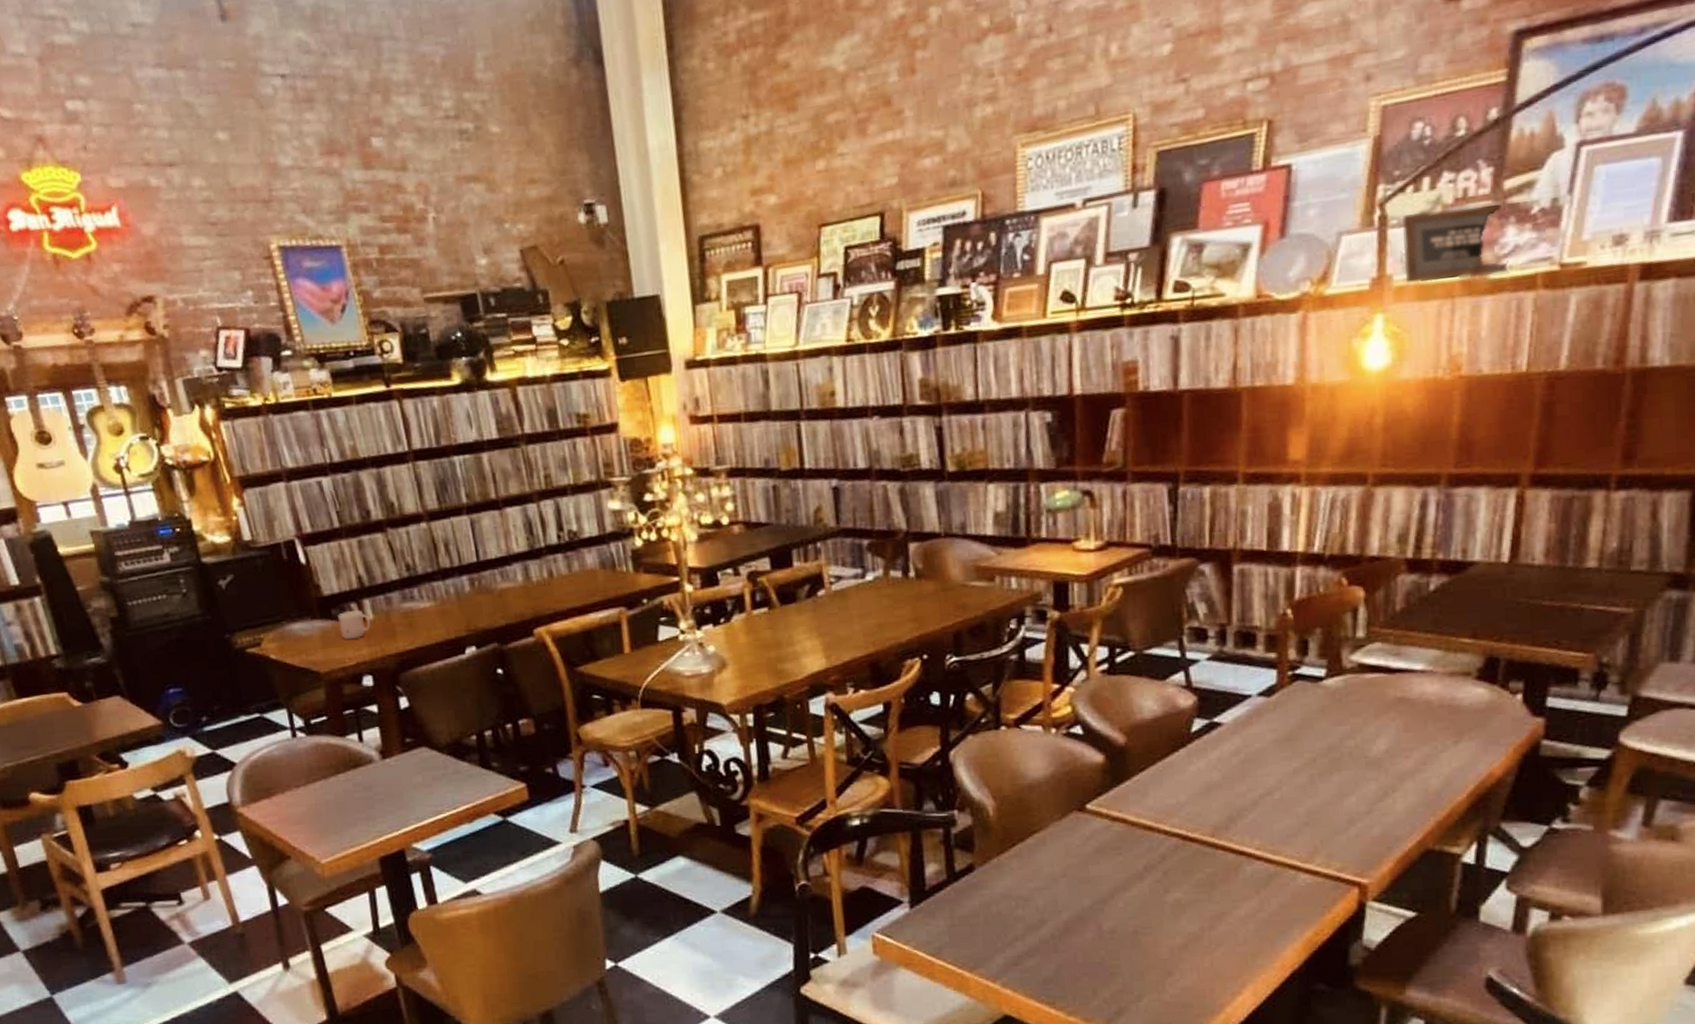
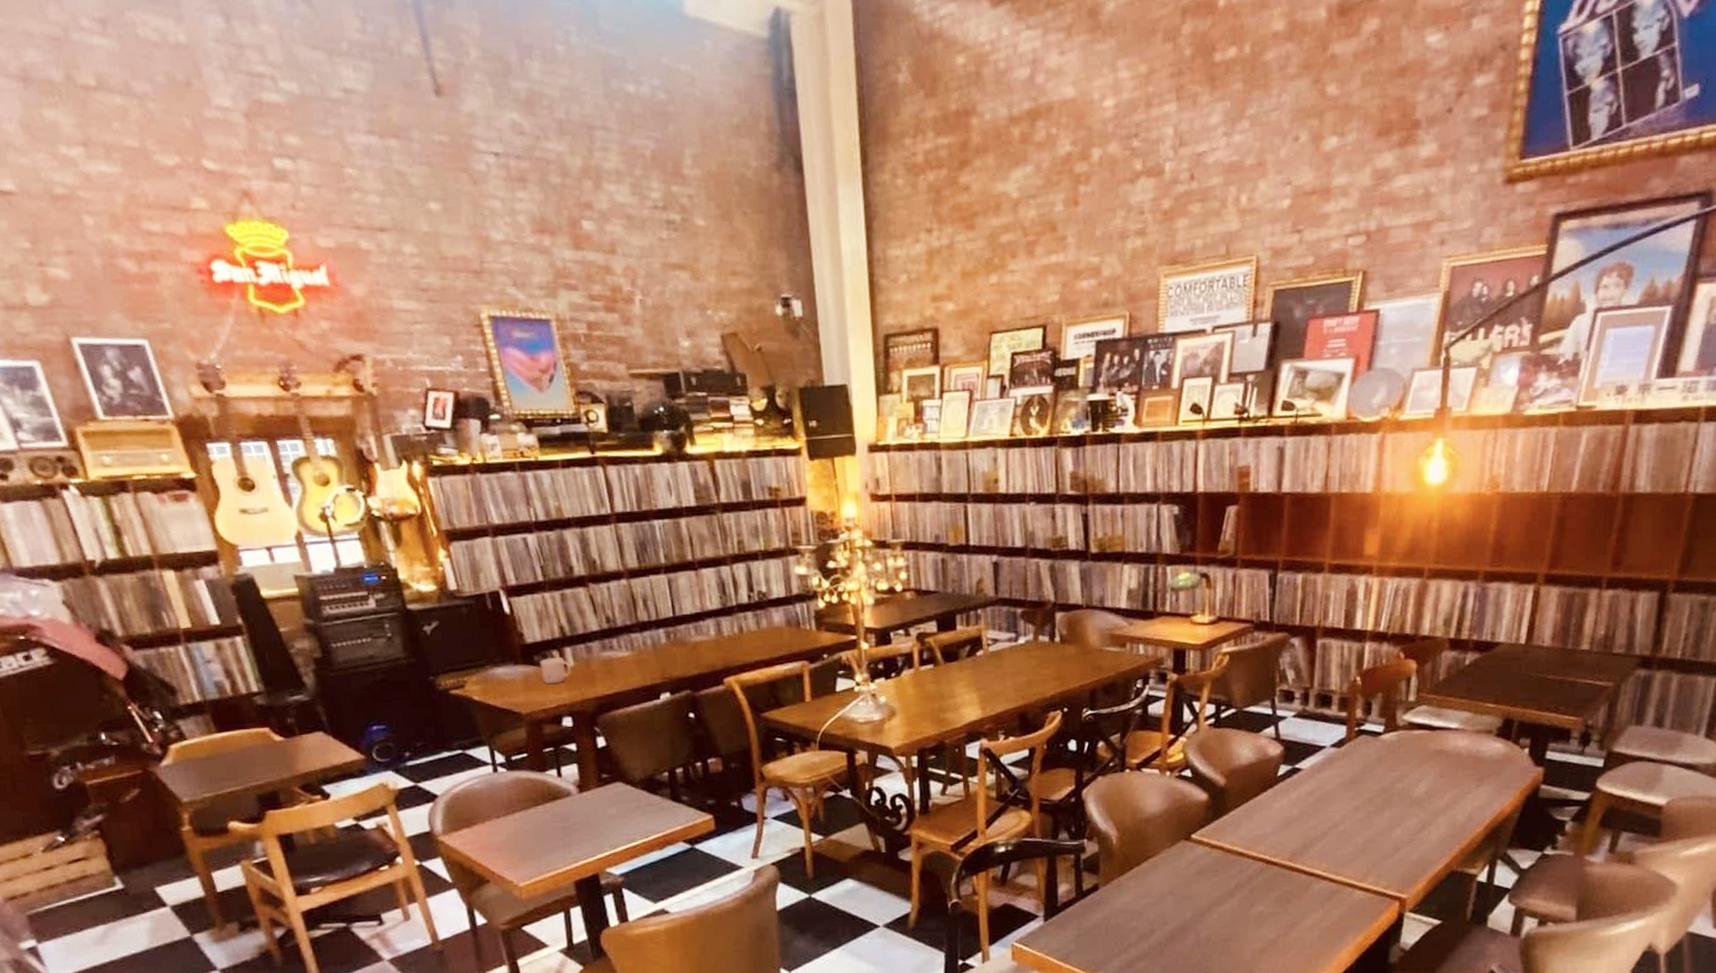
picture frame: present [1402,204,1507,283] -> none [1461,355,1539,415]

